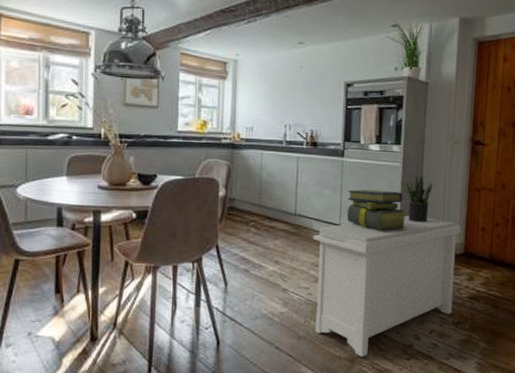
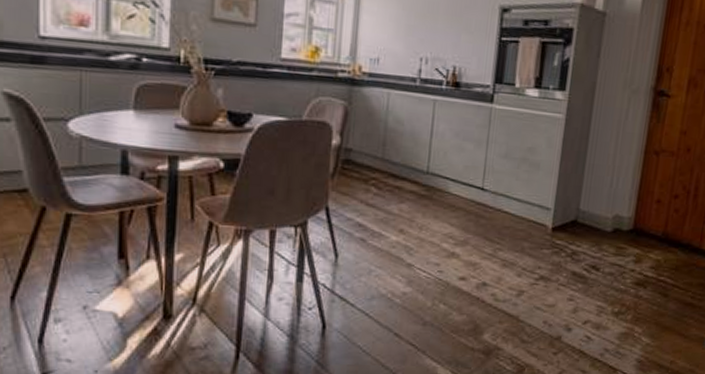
bench: present [312,215,461,357] -> none [444,180,632,350]
stack of books: present [346,189,408,231] -> none [491,144,568,199]
potted plant: present [400,174,433,223] -> none [561,129,602,191]

